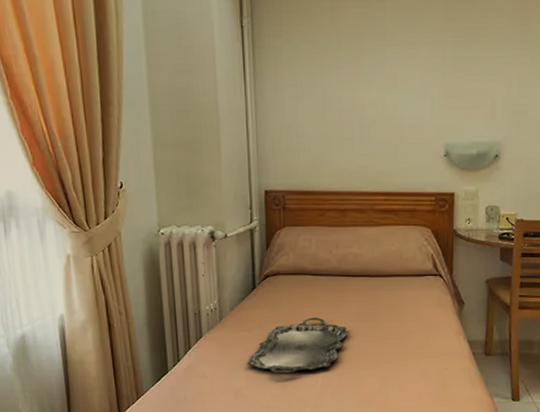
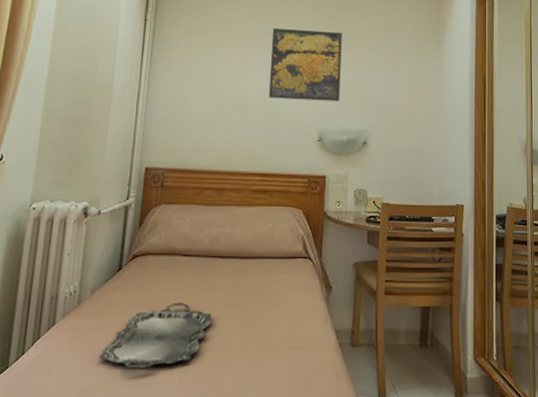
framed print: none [386,26,469,111] -> present [268,27,342,102]

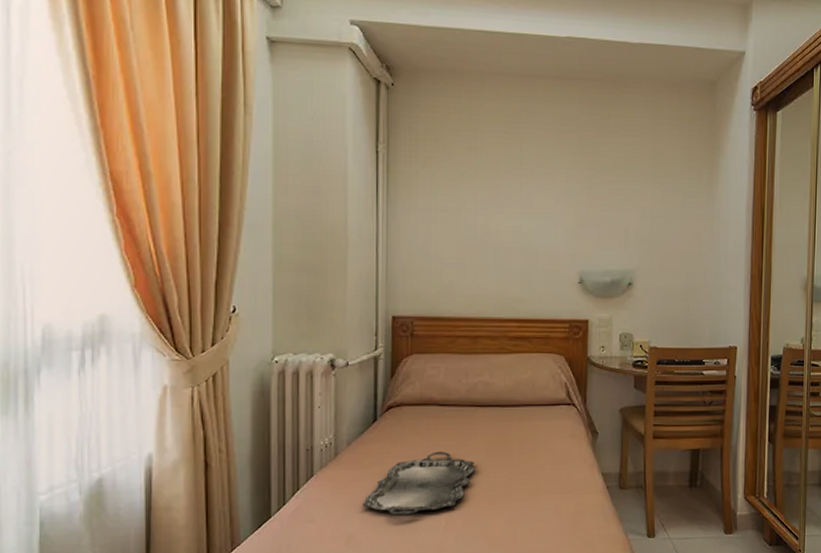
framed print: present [268,27,342,102] -> none [522,157,603,240]

